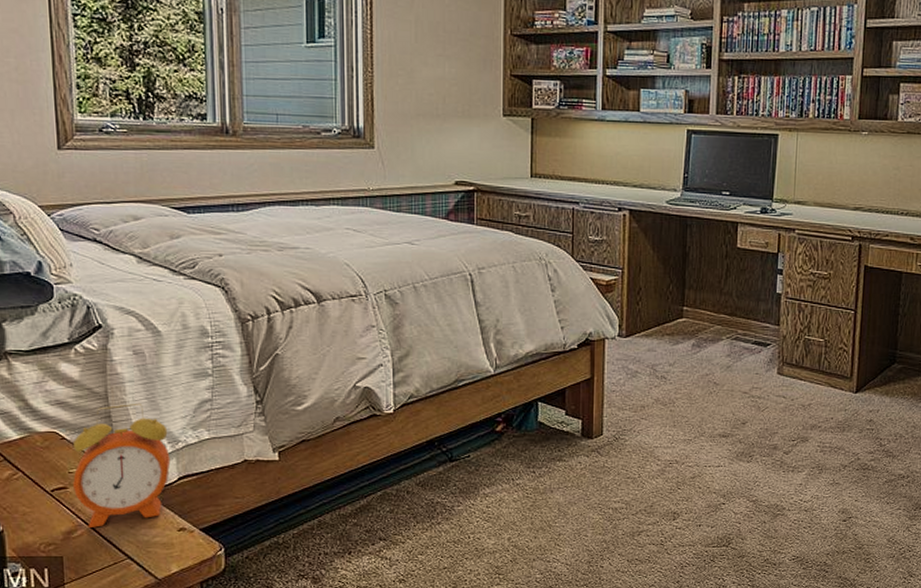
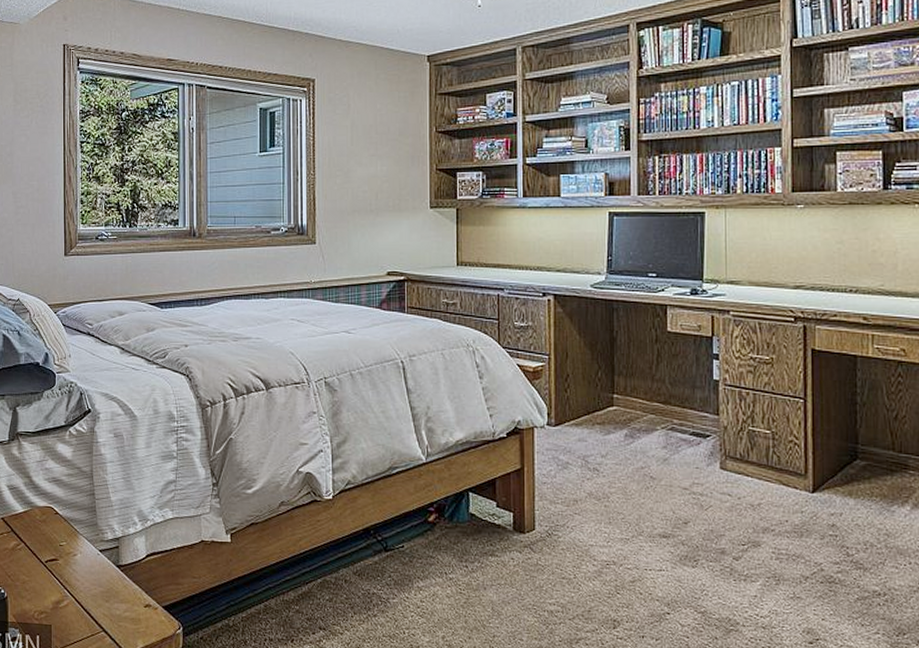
alarm clock: present [72,403,171,529] -> none [63,482,140,600]

